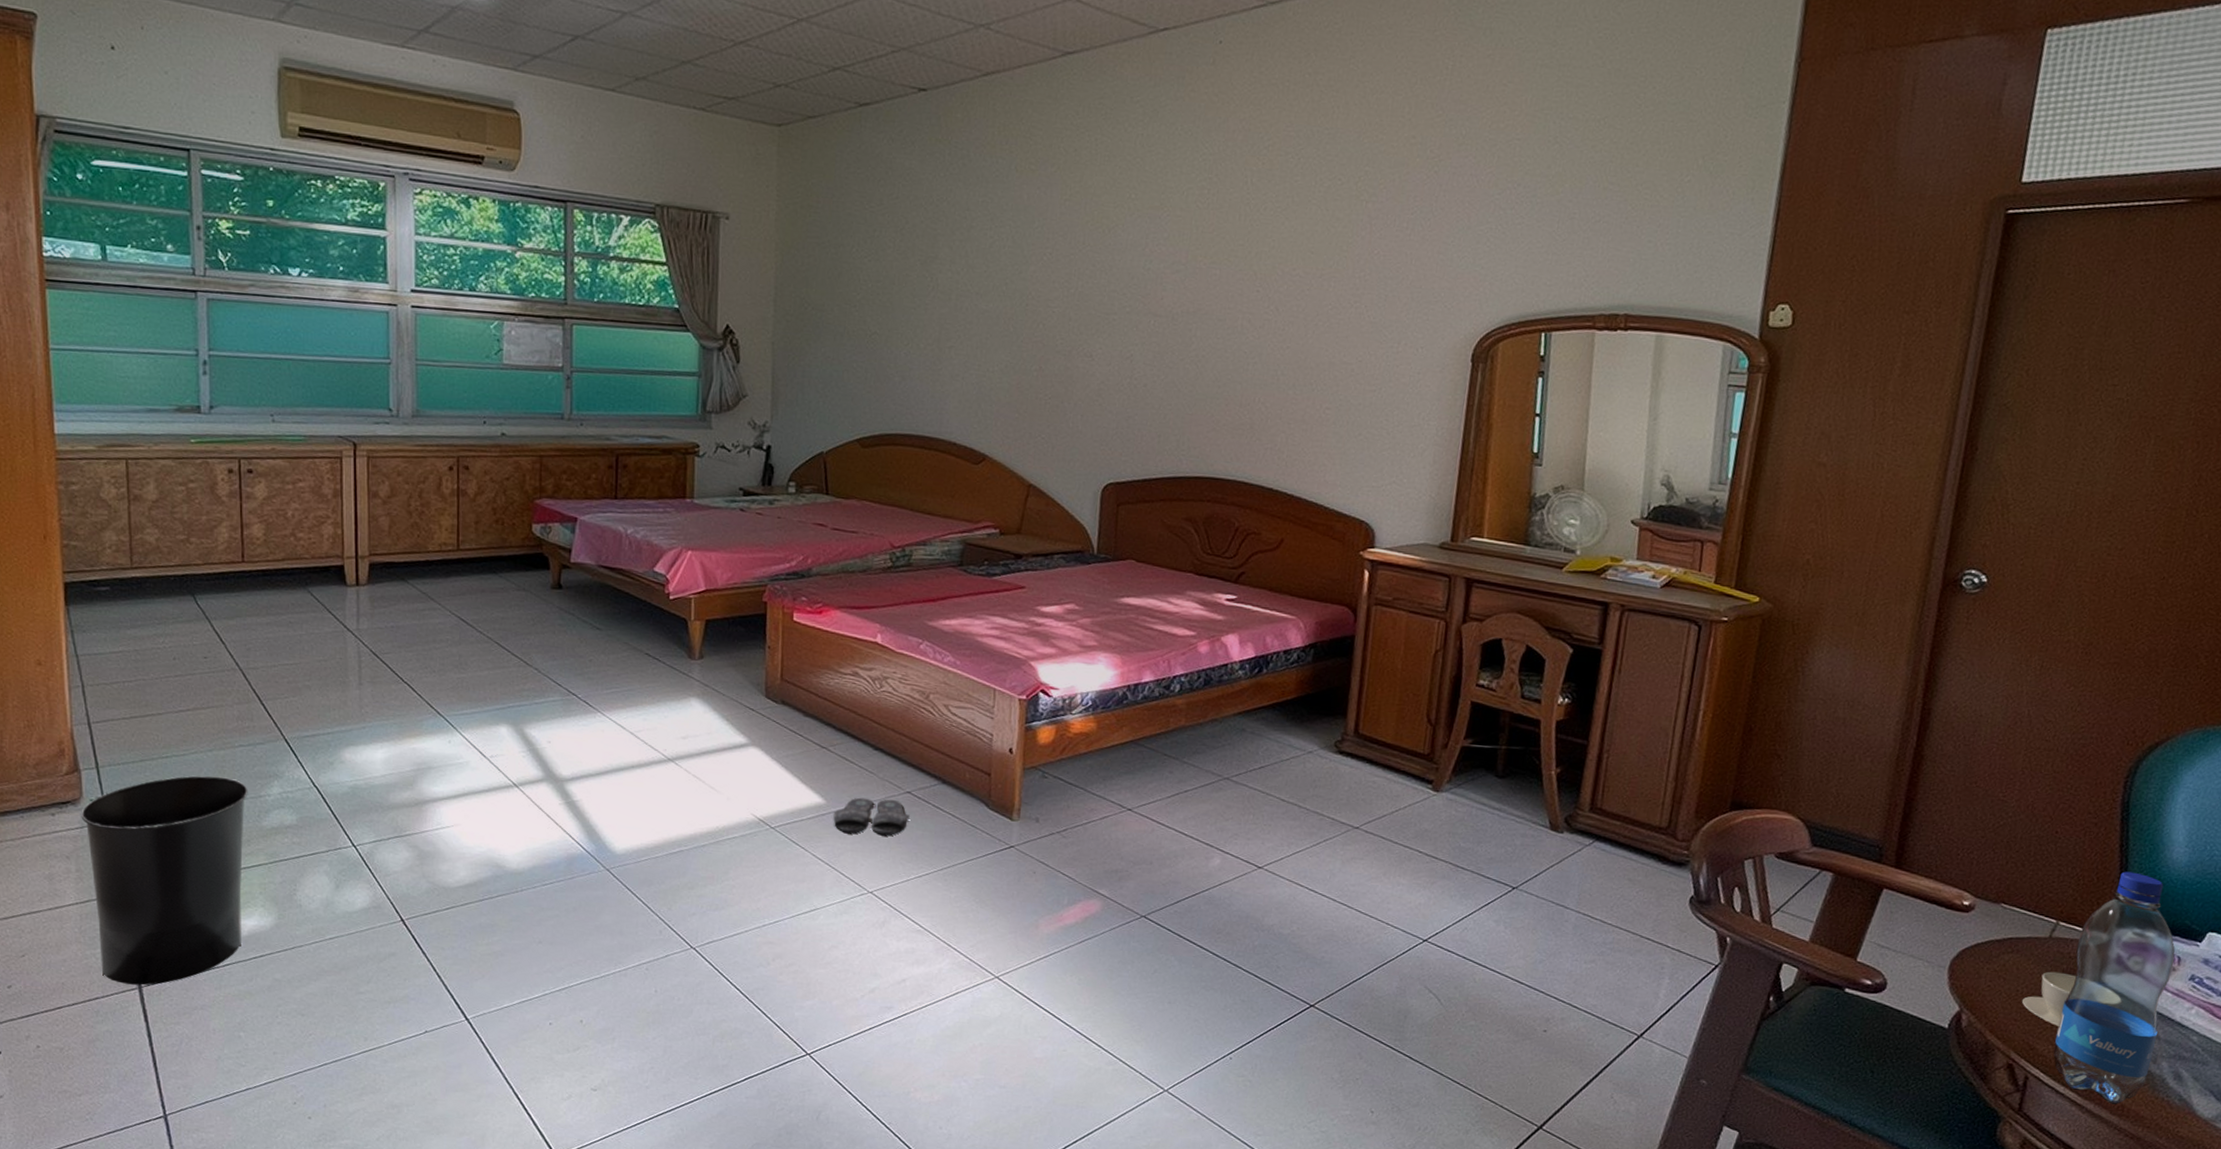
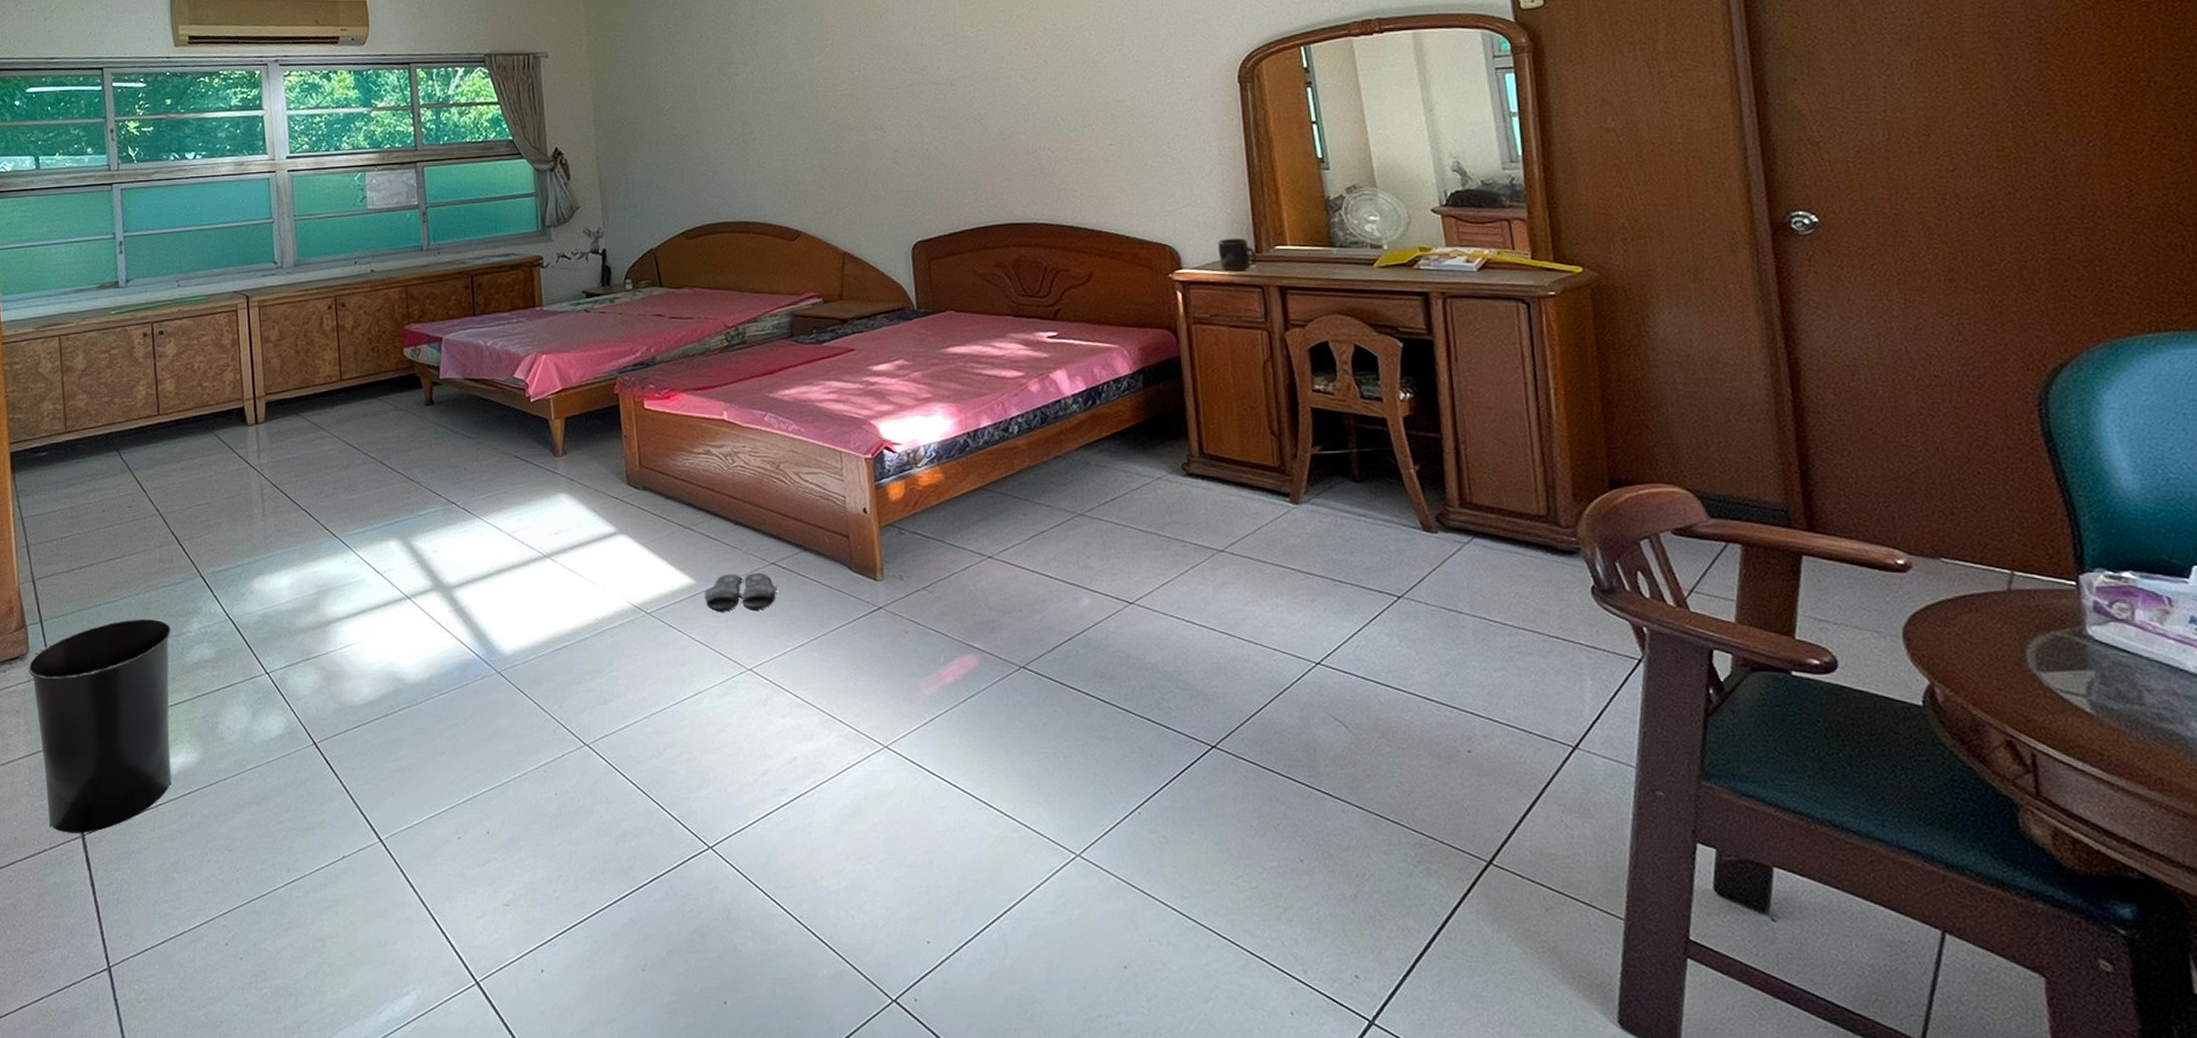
mug: none [1413,522,1451,557] -> present [1217,237,1257,271]
teacup: present [2021,971,2077,1026] -> none [1999,629,2056,691]
bottle: present [2053,871,2176,1105] -> none [2042,507,2179,778]

